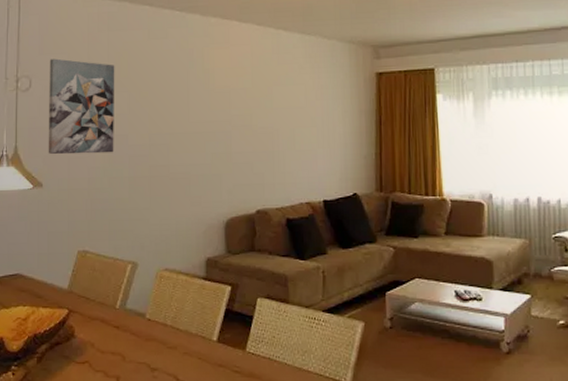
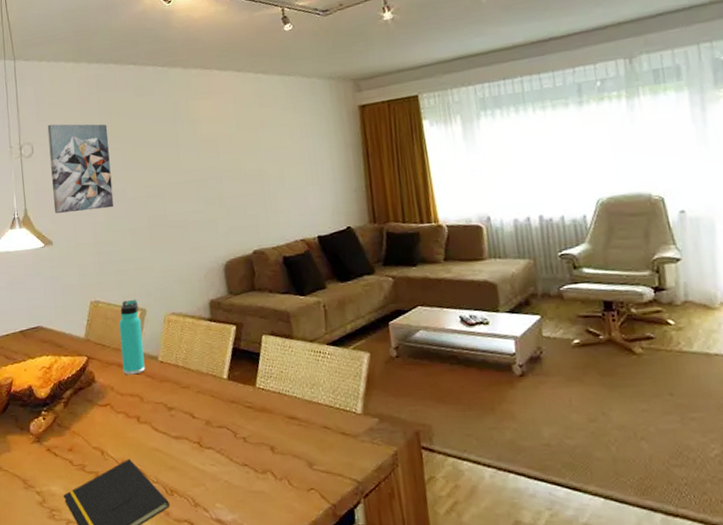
thermos bottle: none [106,251,131,332] -> present [119,299,145,375]

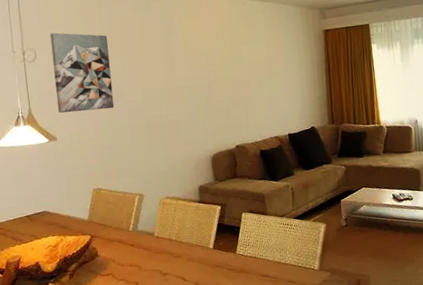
thermos bottle: present [119,299,145,375] -> none [119,186,143,249]

